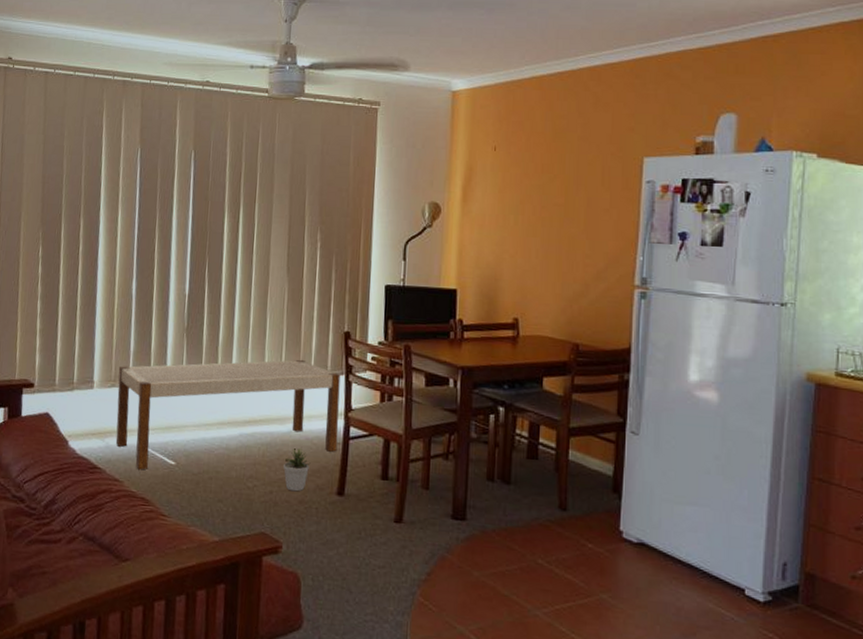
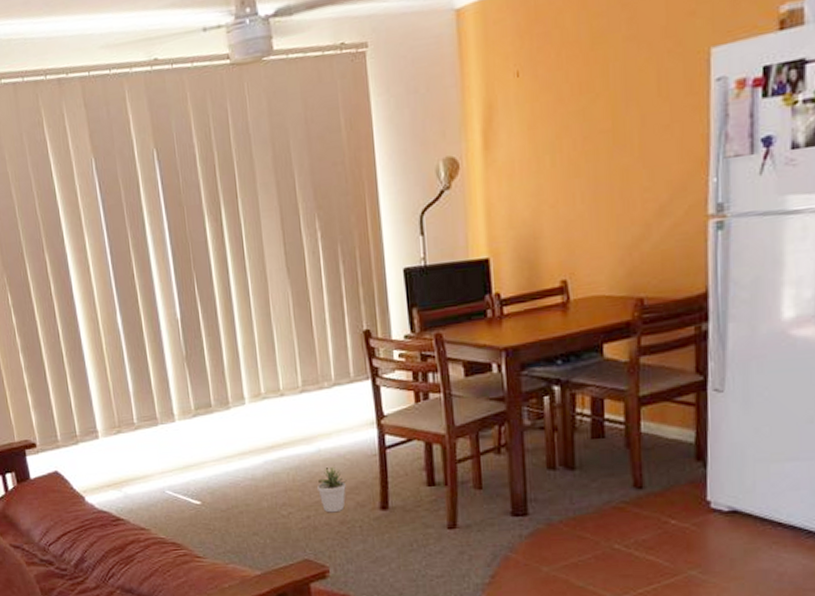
bench: present [115,359,341,470] -> none [120,369,374,515]

